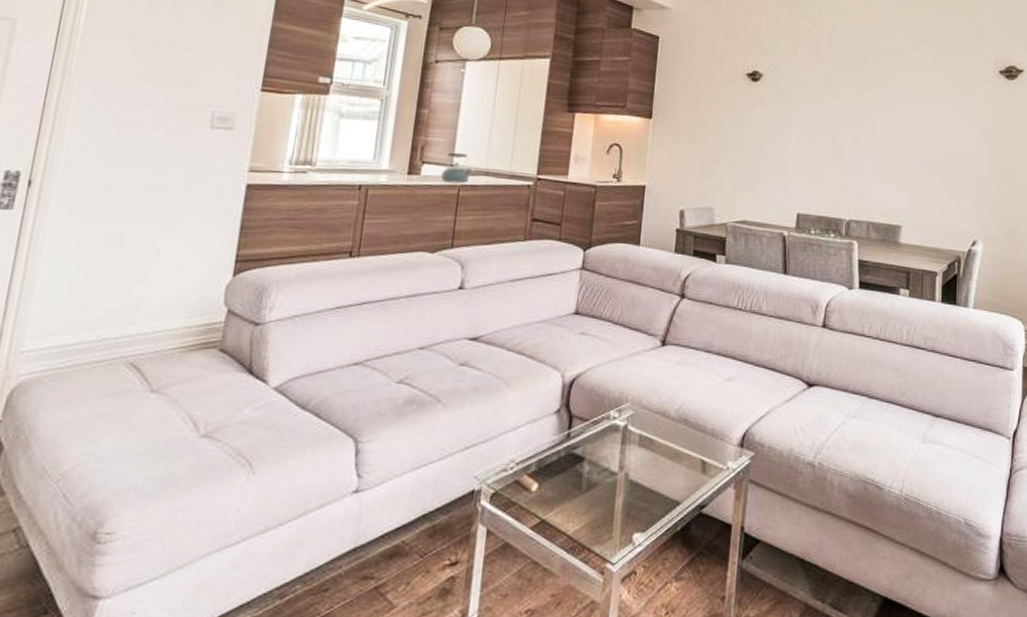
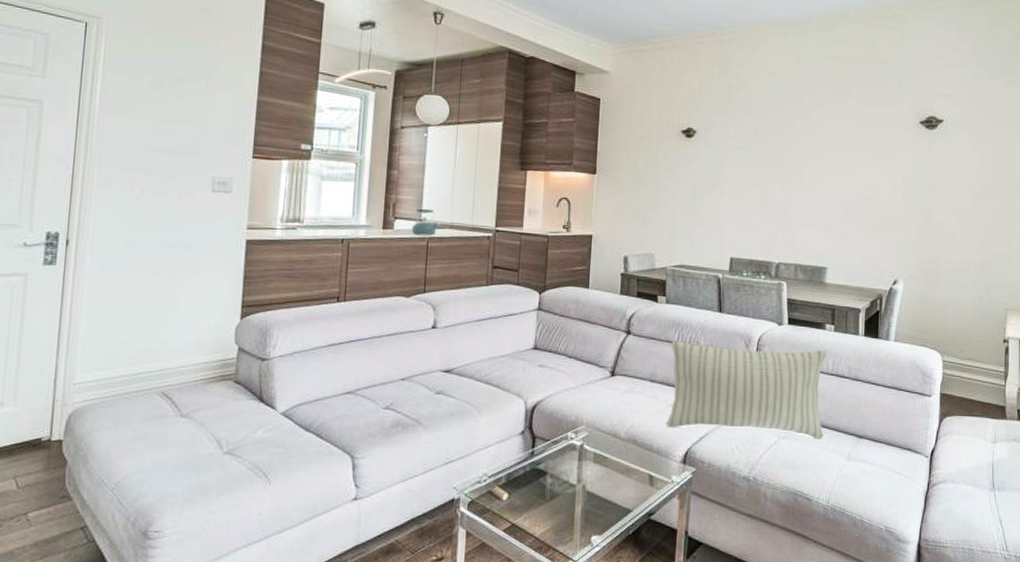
pillow: none [722,305,900,417] -> present [666,340,826,438]

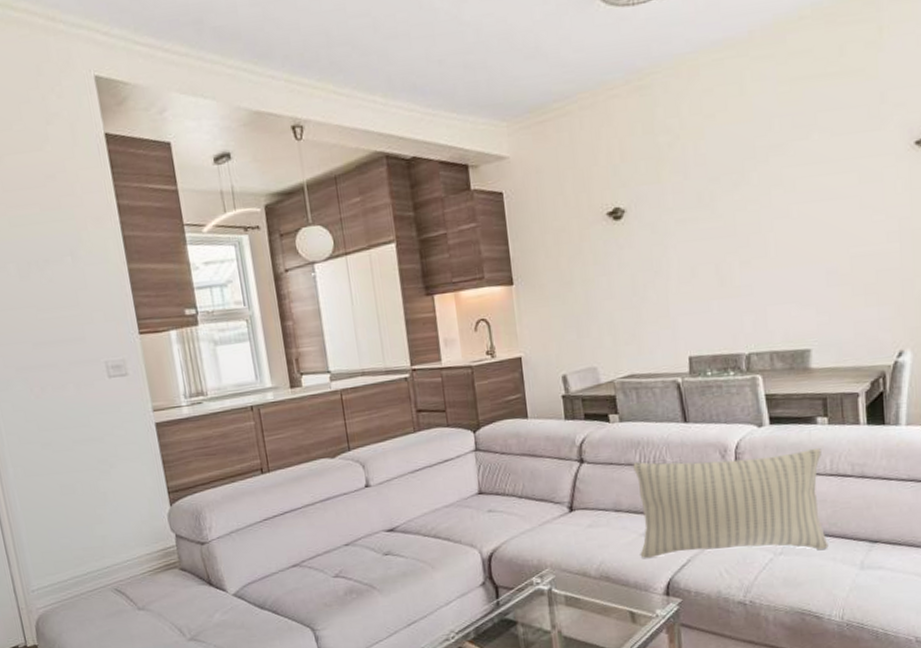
kettle: present [411,208,440,237] -> none [320,358,350,390]

